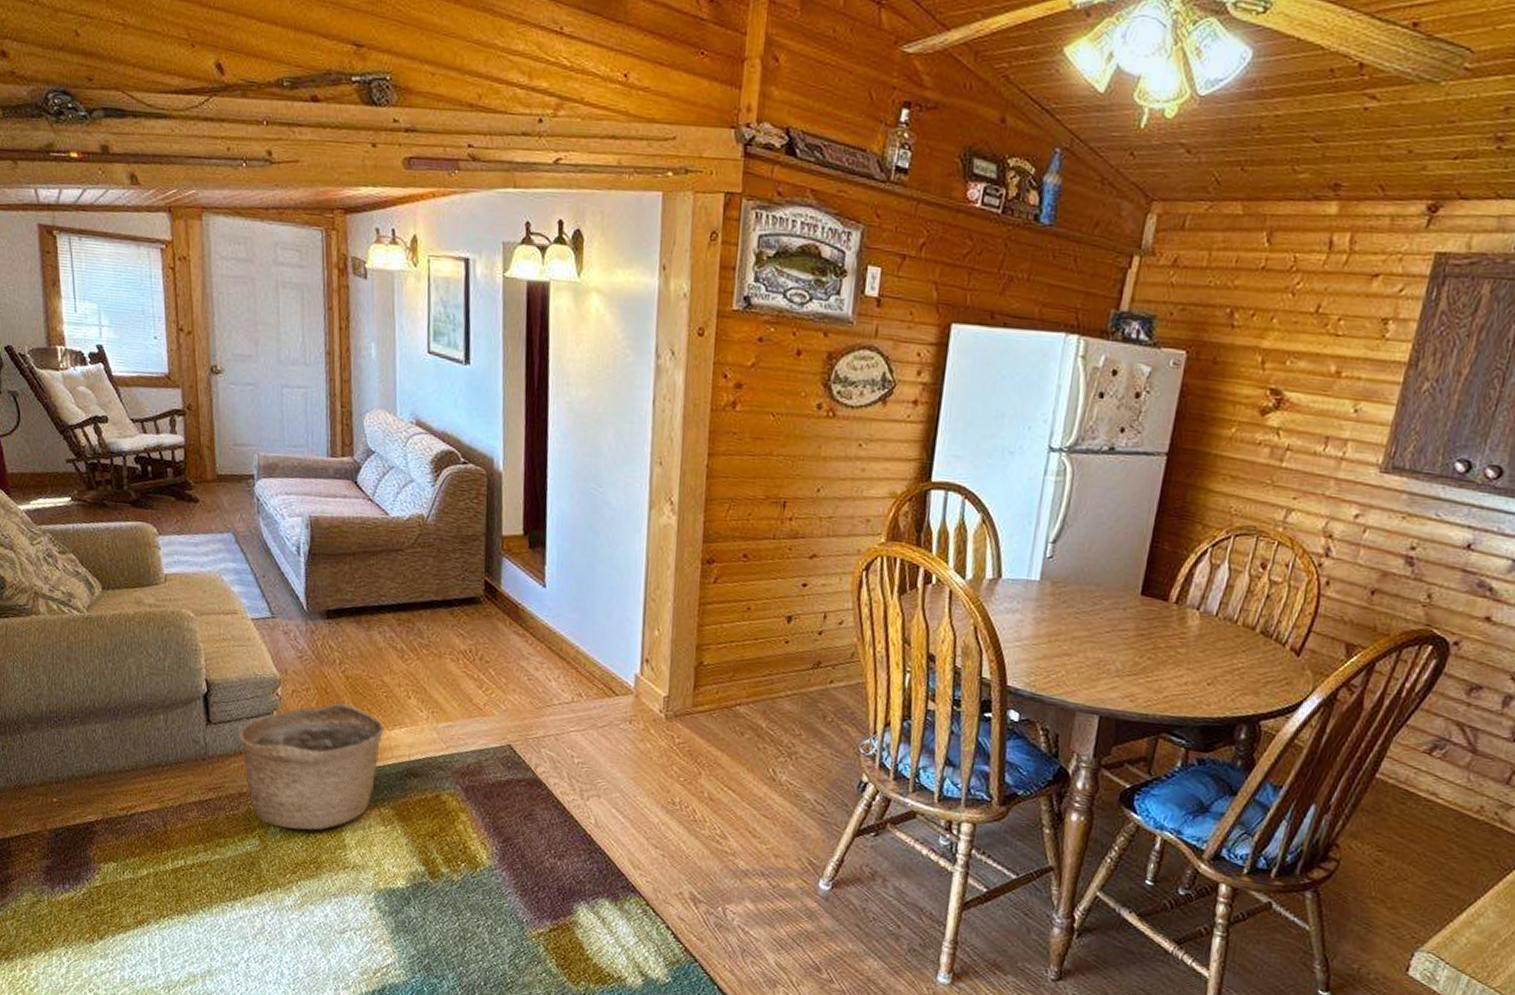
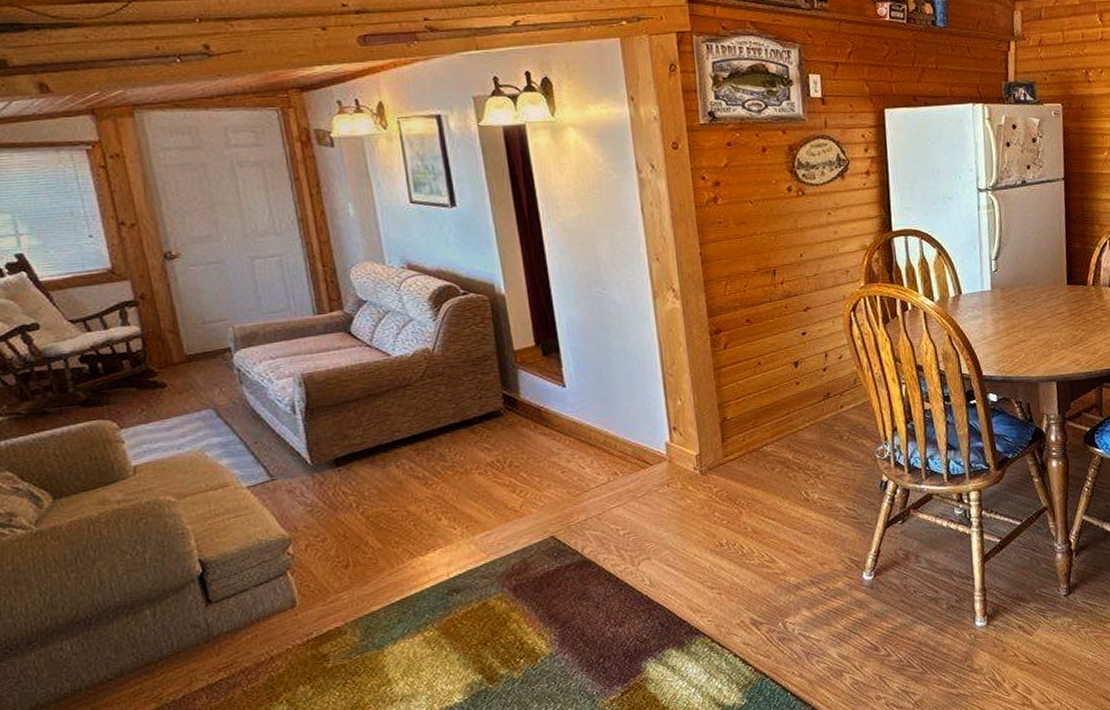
basket: present [239,702,385,830] -> none [247,542,417,685]

